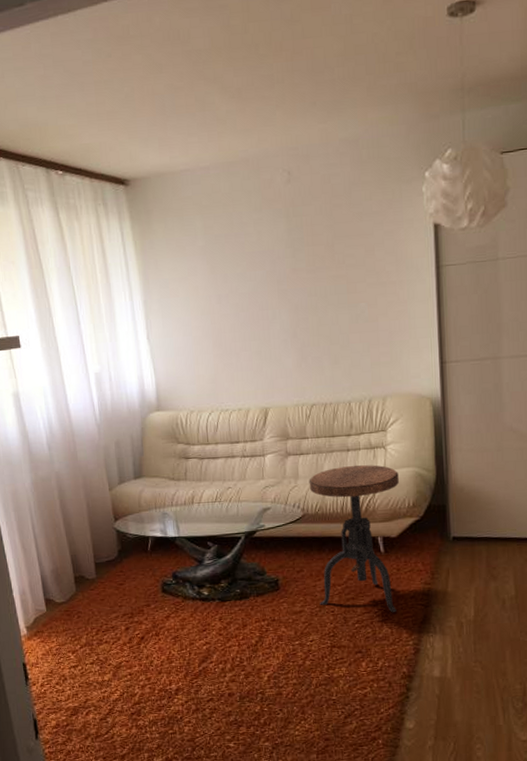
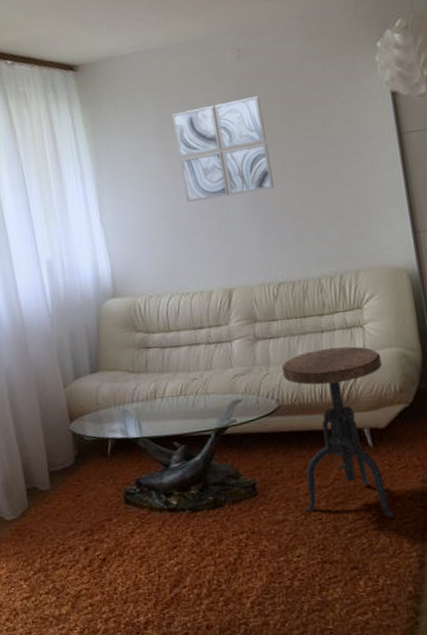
wall art: none [219,222,315,324] -> present [171,96,275,203]

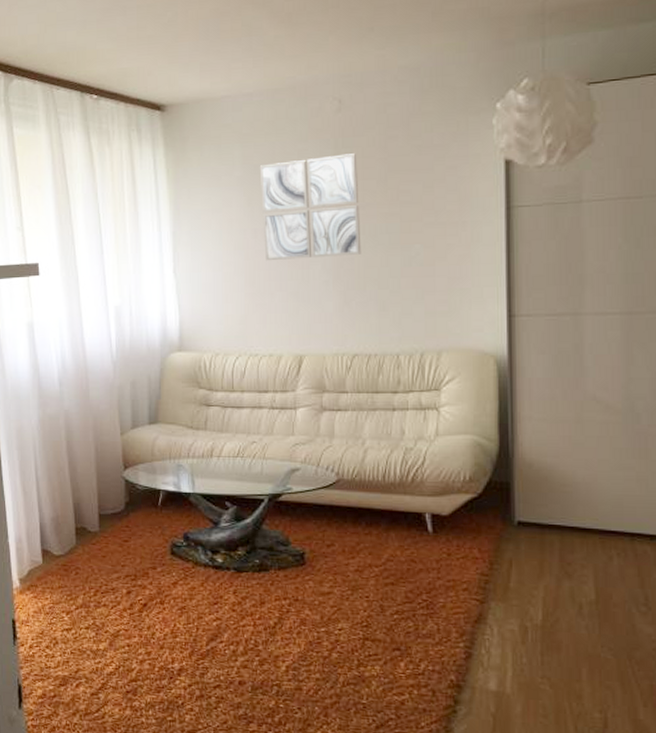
side table: present [281,346,394,518] -> none [346,428,453,606]

